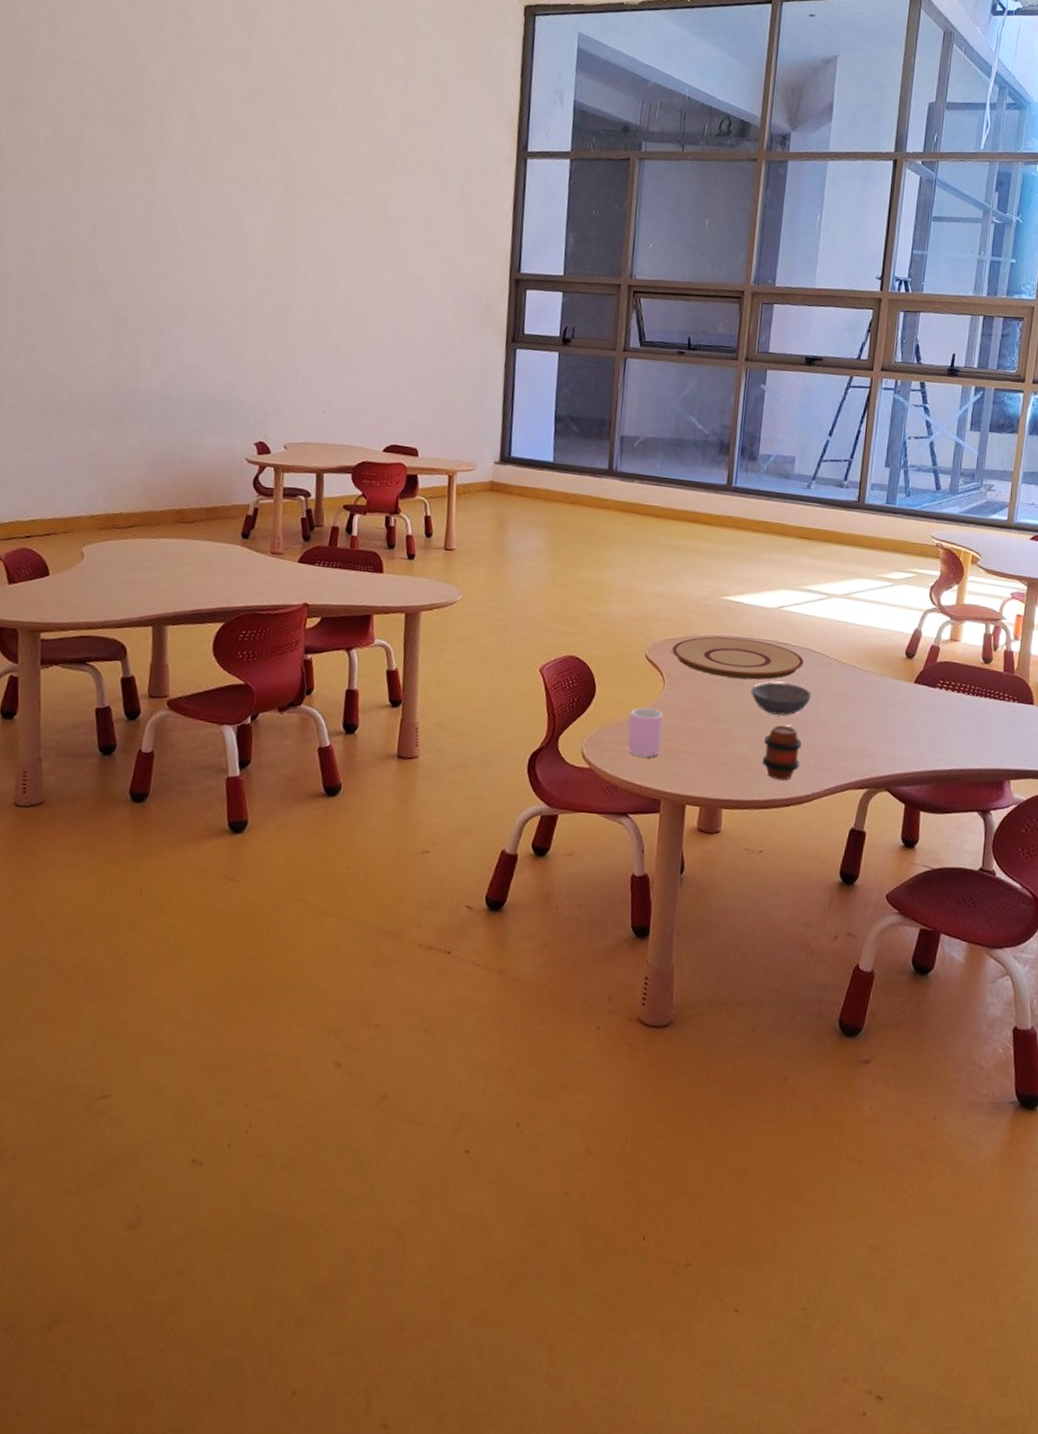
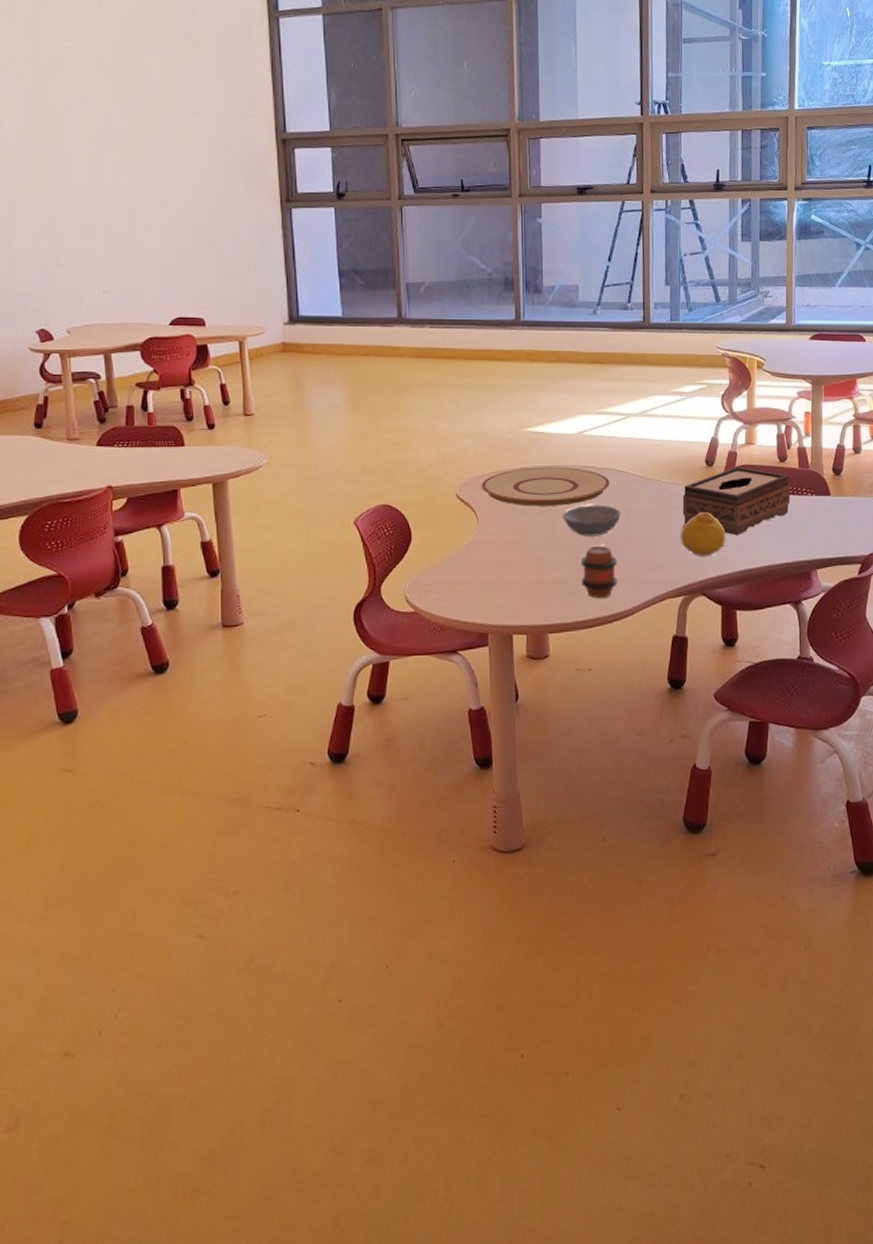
cup: present [627,707,663,758] -> none [447,545,482,594]
fruit: none [870,704,918,751] -> present [681,511,726,556]
tissue box: none [875,662,993,734] -> present [682,466,791,536]

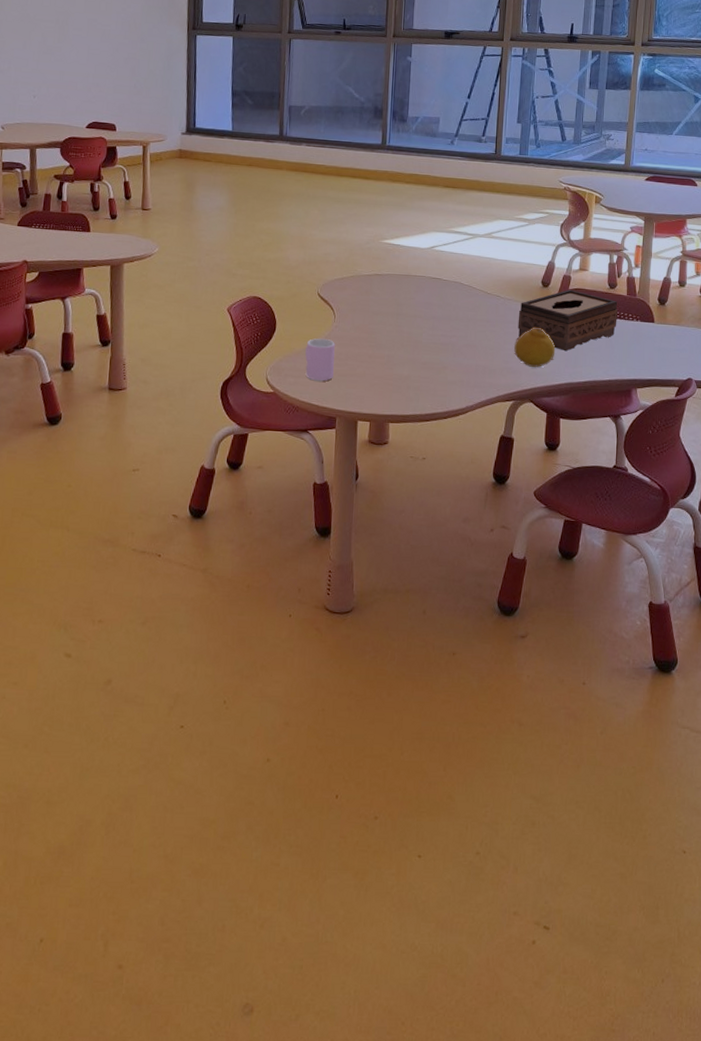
cup: none [447,545,482,594] -> present [305,338,335,381]
plate: present [482,467,610,506] -> none [341,274,454,311]
bowl: present [562,505,621,536] -> none [410,312,462,341]
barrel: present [581,545,618,599] -> none [421,348,455,397]

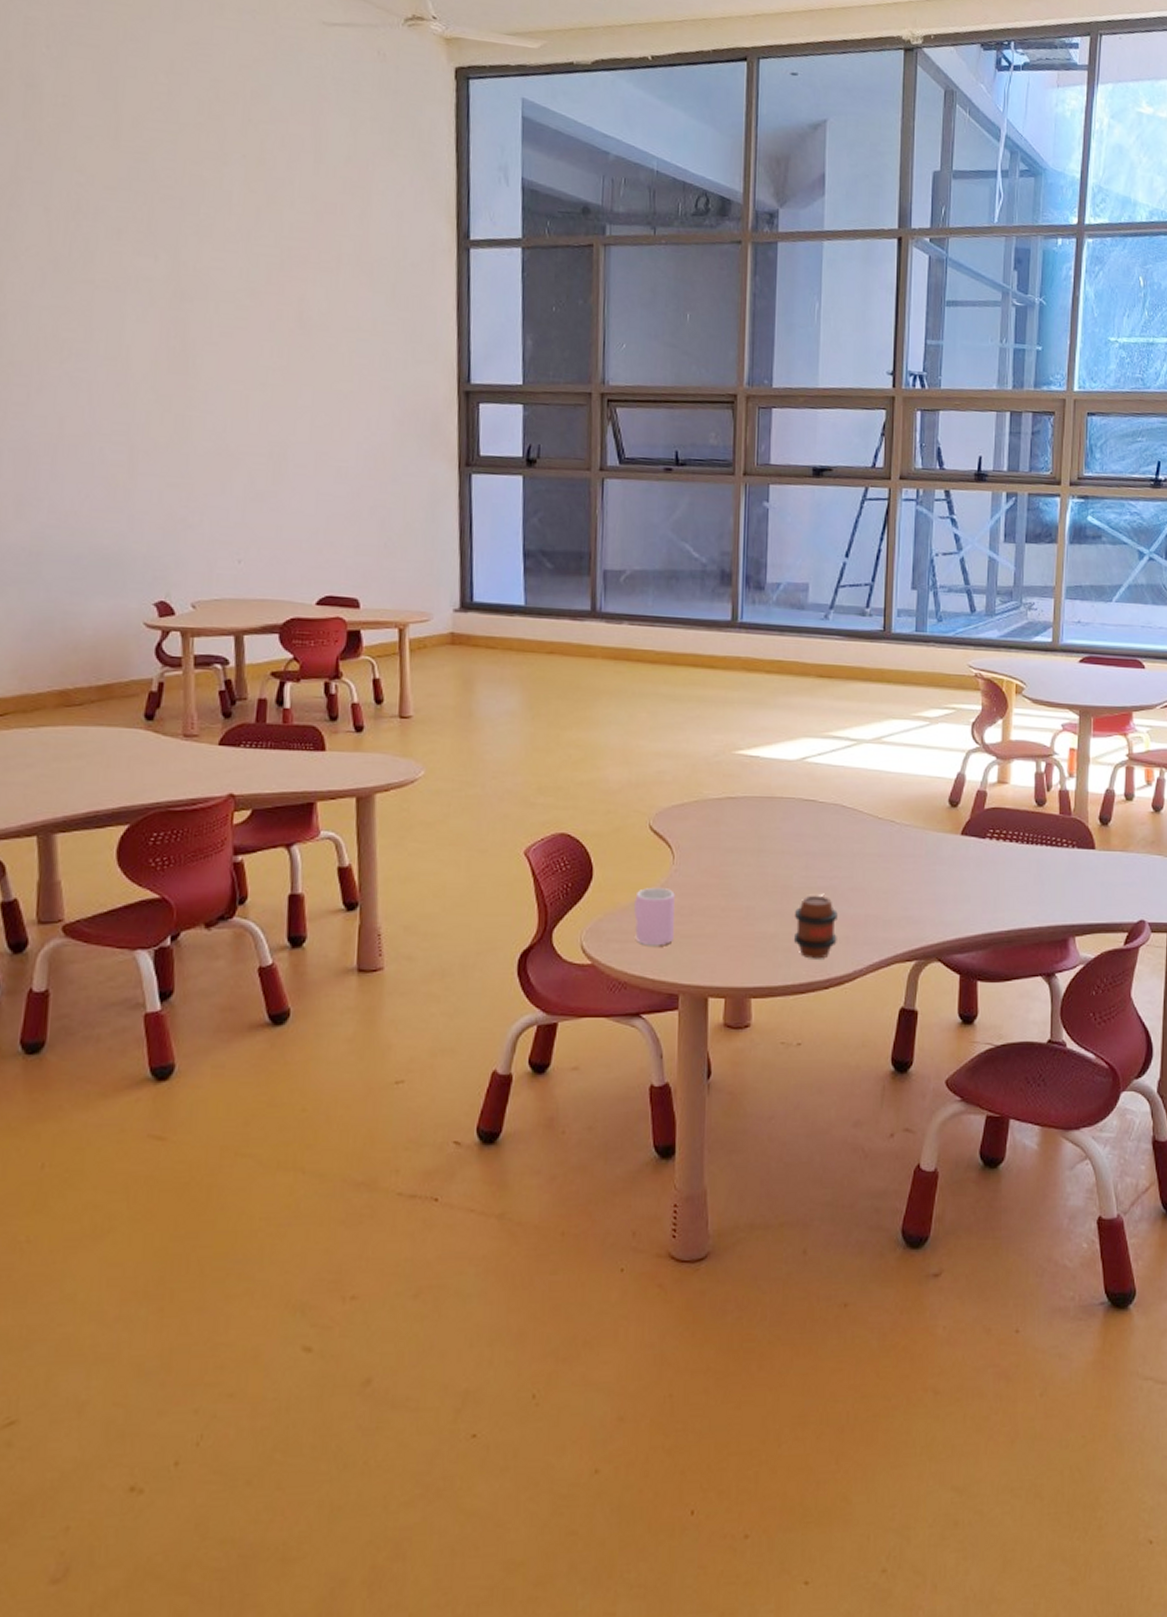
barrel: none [421,348,455,397] -> present [793,895,838,959]
fruit: present [514,327,556,367] -> none [915,860,969,914]
tissue box: present [517,289,618,352] -> none [919,809,1048,892]

